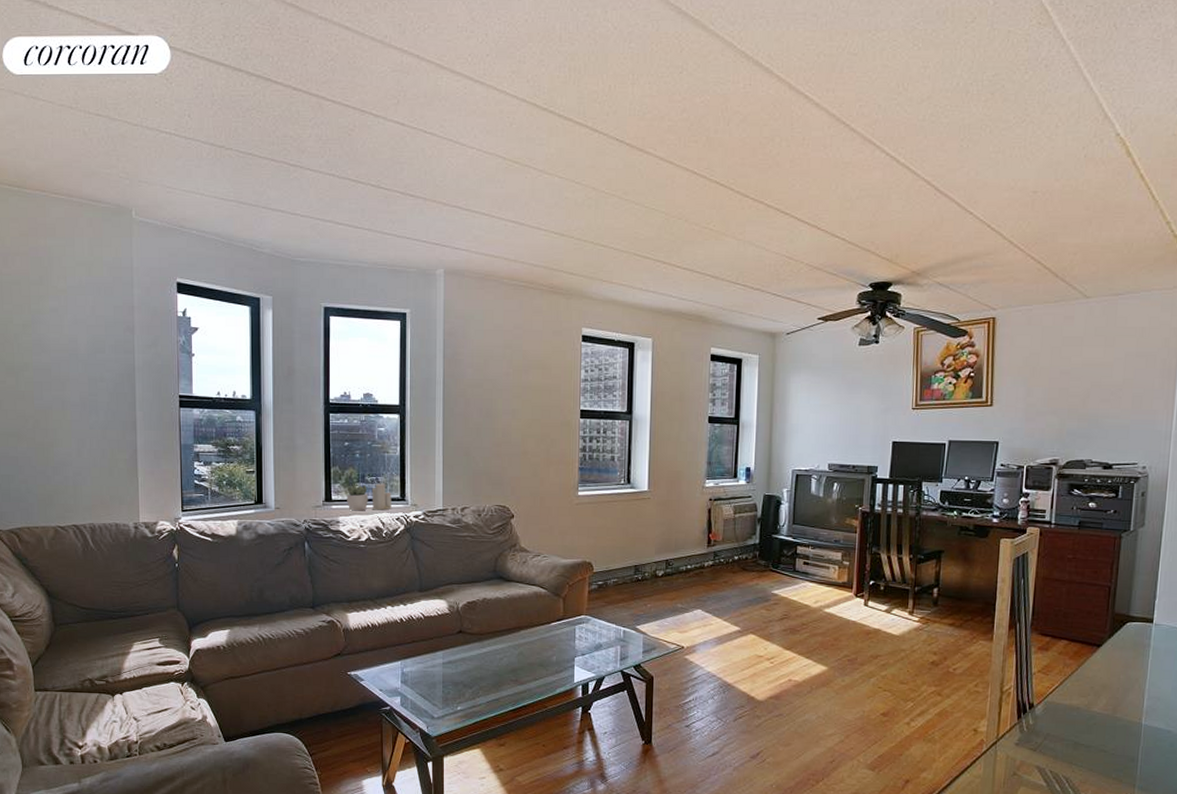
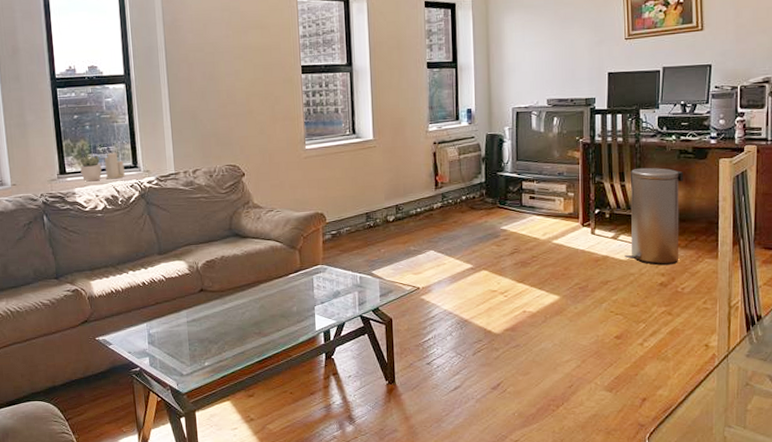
pedal bin: none [897,541,964,644] -> present [624,167,684,266]

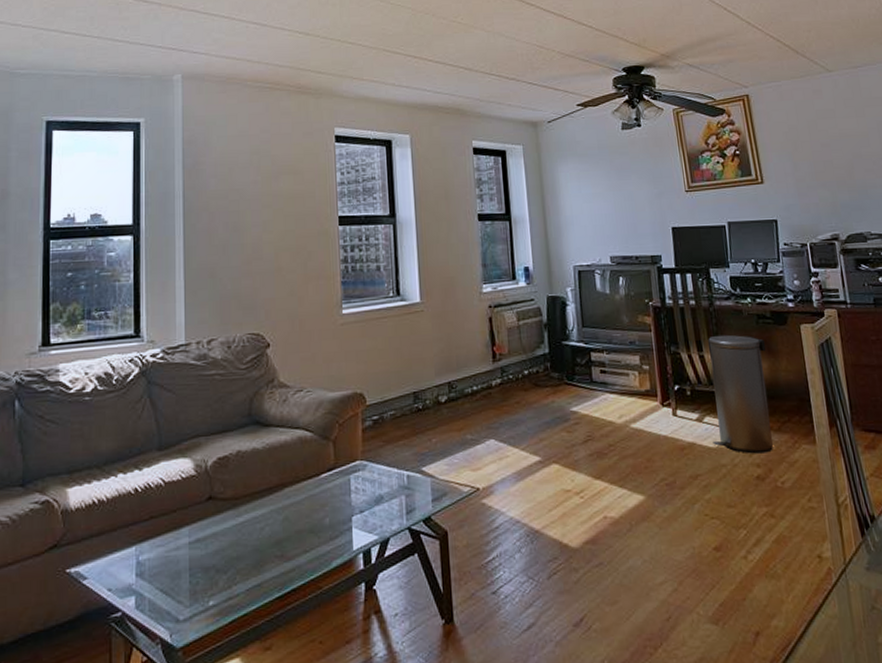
succulent plant: present [80,156,102,182] -> none [69,322,96,356]
candle: present [104,151,125,179] -> none [99,317,123,352]

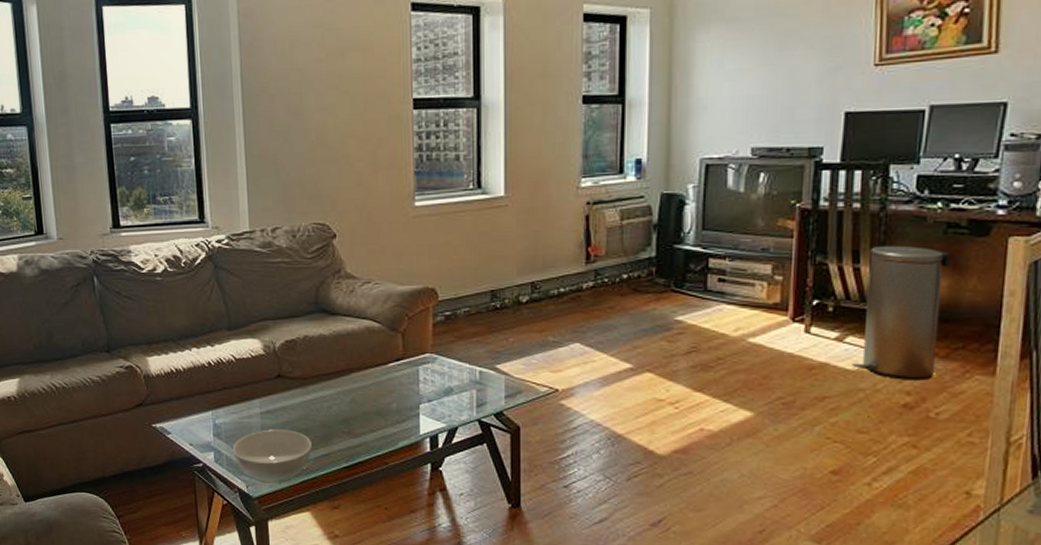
bowl: none [156,559,243,628] -> present [232,429,312,484]

